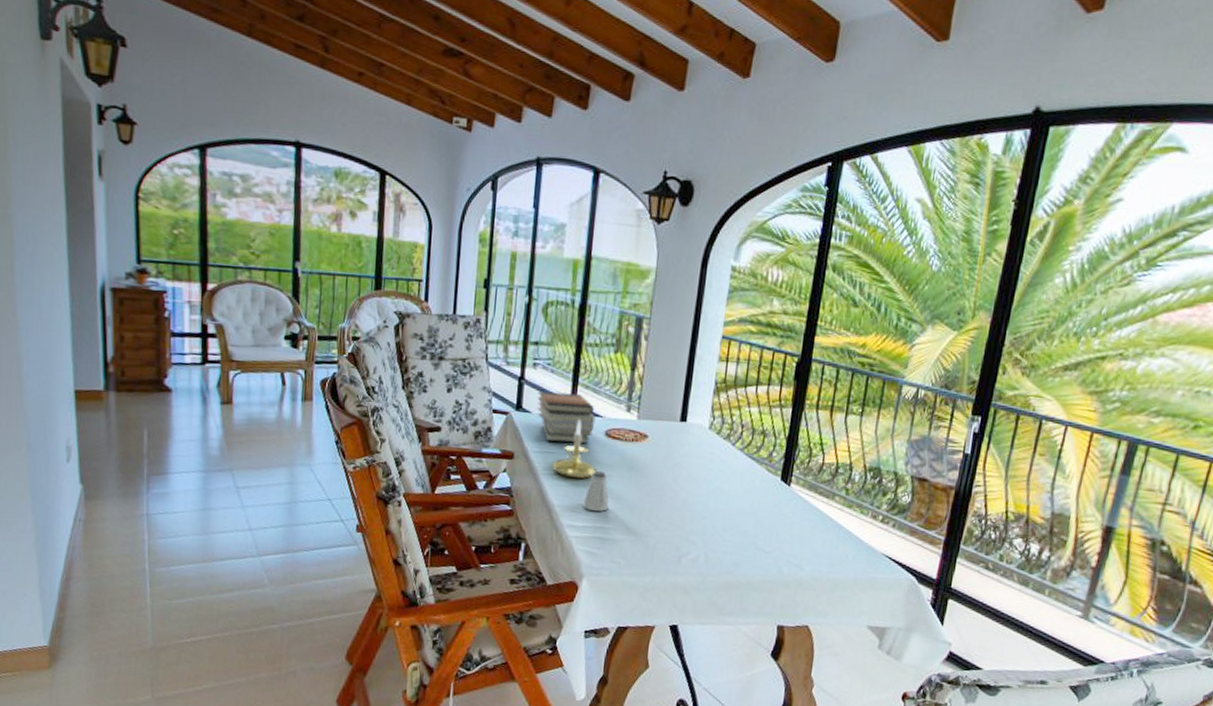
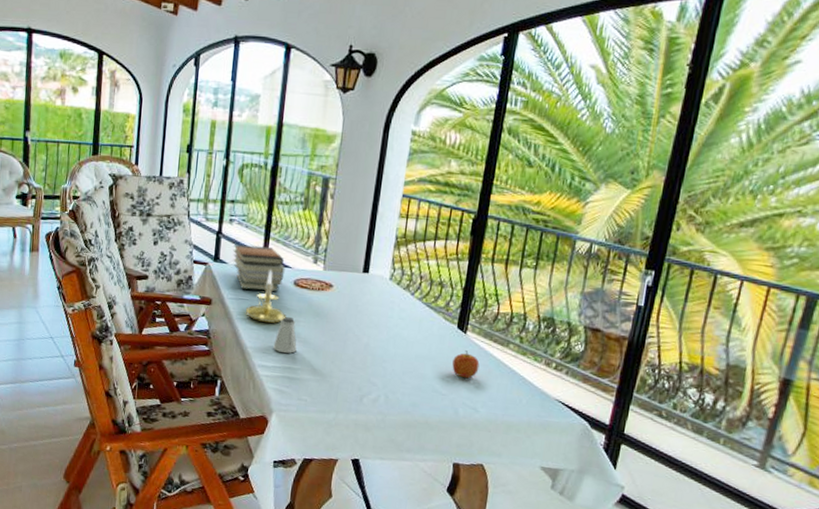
apple: none [775,504,804,535] -> present [452,350,480,379]

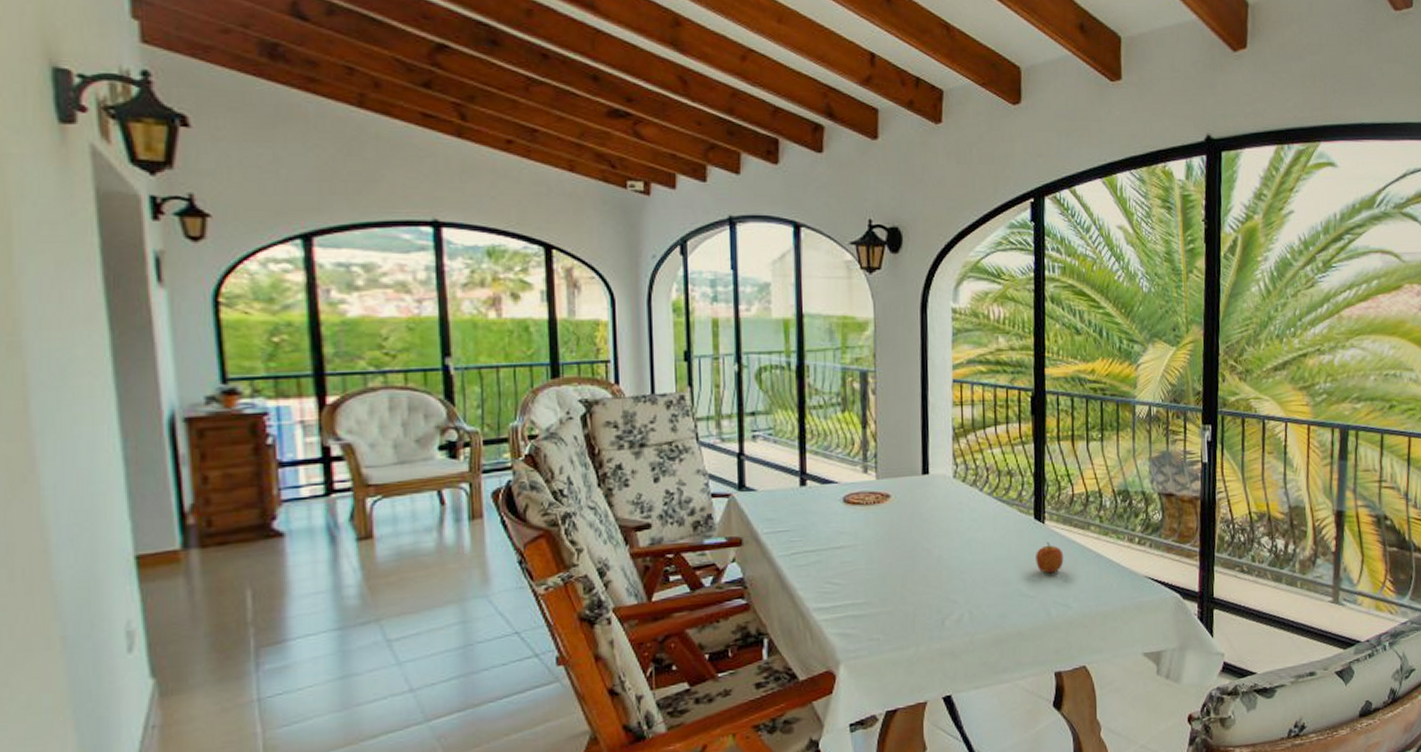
book stack: present [232,244,285,292] -> none [761,462,831,519]
candle holder: present [245,270,287,324] -> none [787,489,840,555]
saltshaker: present [273,316,297,353] -> none [829,541,858,587]

